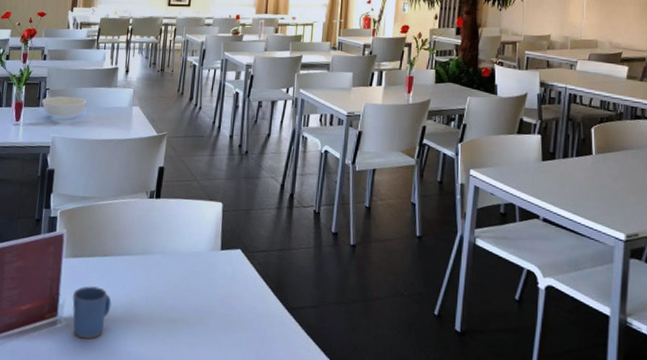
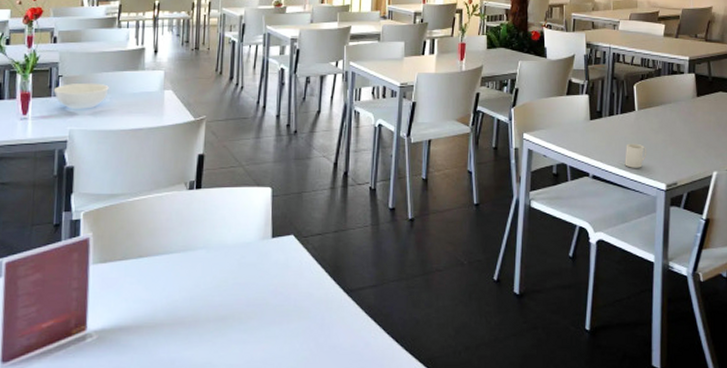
mug: present [72,286,112,339] -> none [103,292,151,351]
cup: none [579,188,605,215] -> present [625,143,647,168]

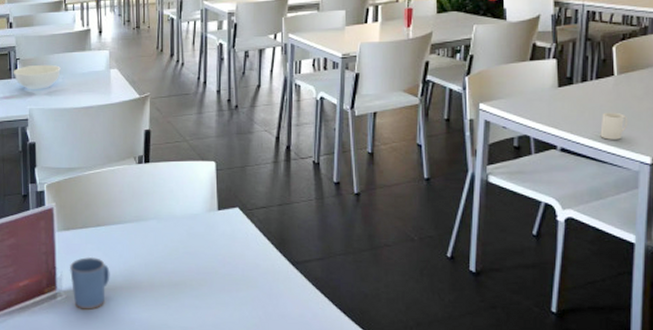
mug: none [103,292,151,351] -> present [69,257,110,310]

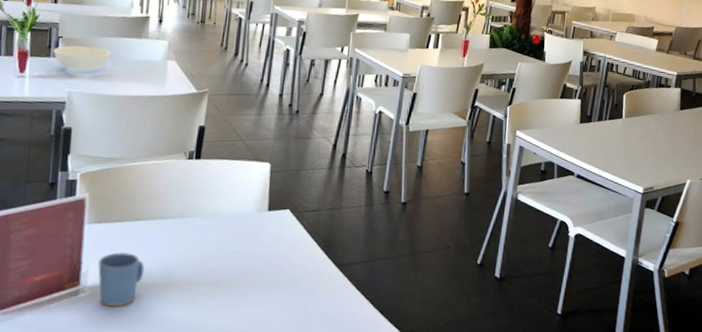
cup: present [600,112,628,140] -> none [608,148,630,171]

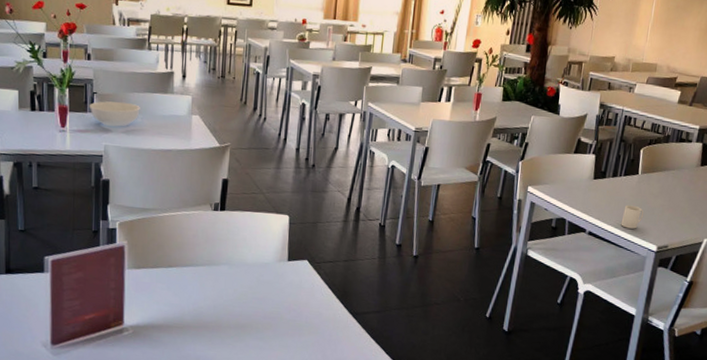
mug: present [97,252,145,307] -> none [137,296,179,345]
cup: none [608,148,630,171] -> present [621,204,644,229]

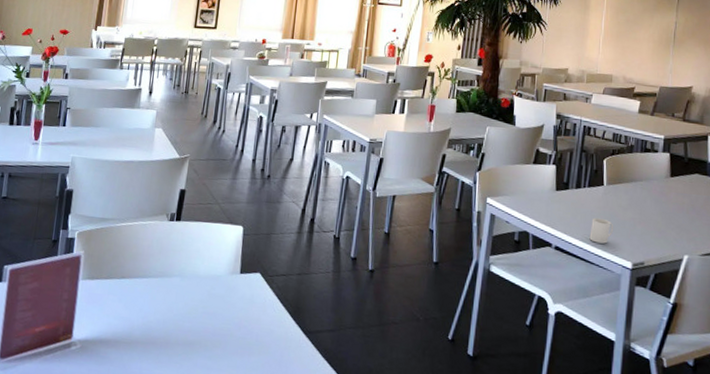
bowl: present [89,101,140,128] -> none [61,116,108,140]

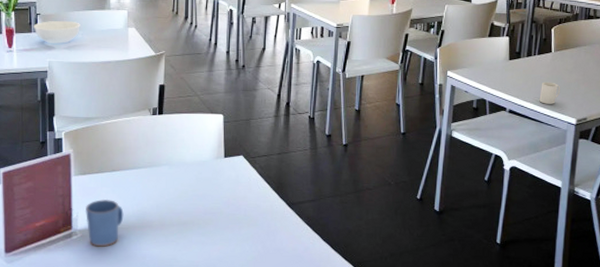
bowl: none [61,116,108,140] -> present [33,20,80,45]
mug: none [87,308,128,362] -> present [84,199,124,247]

